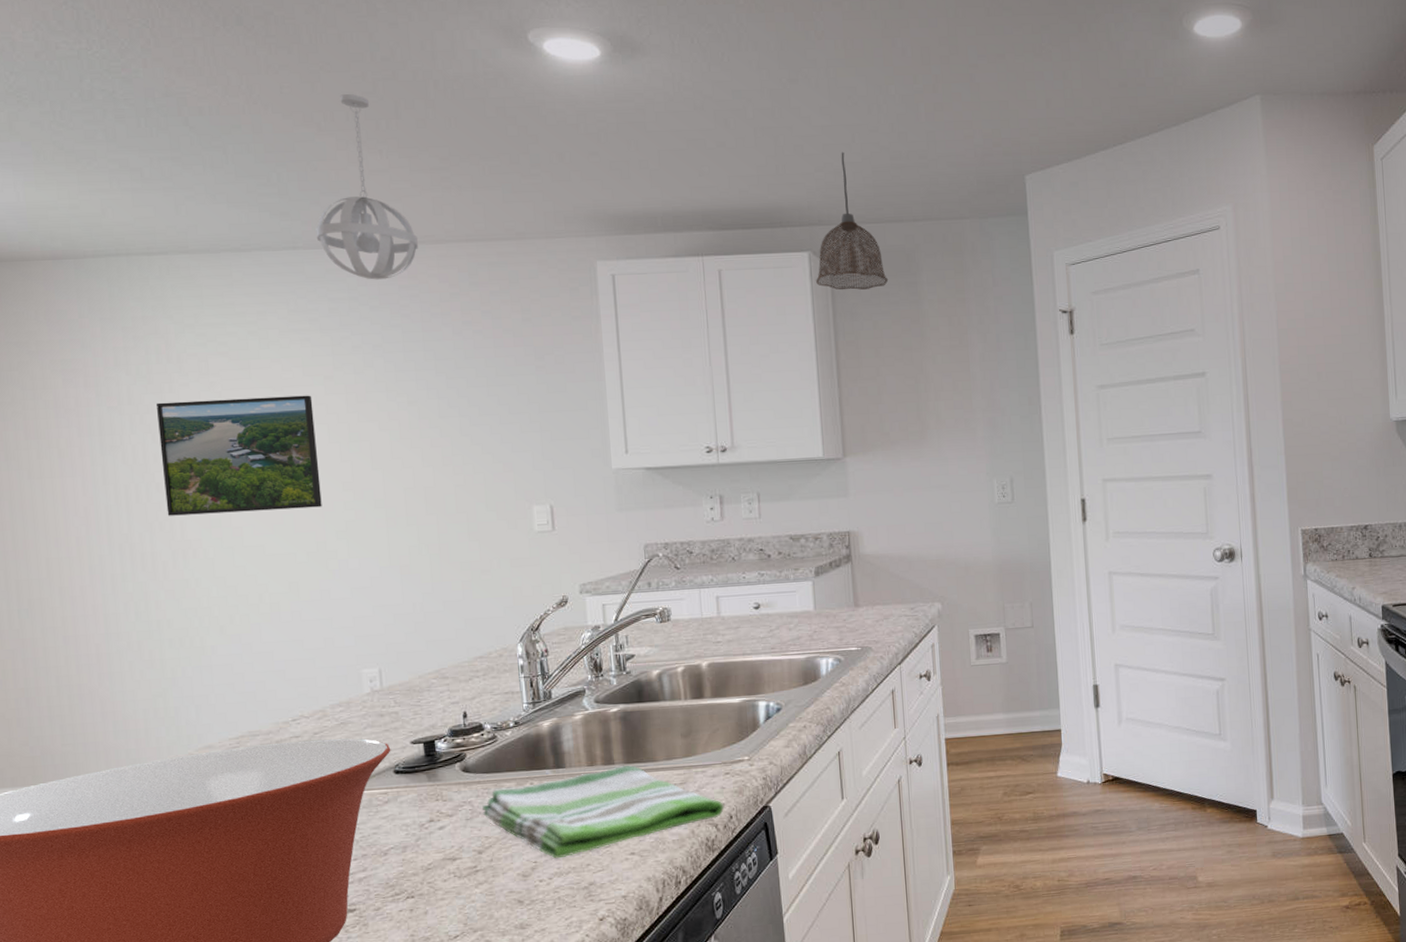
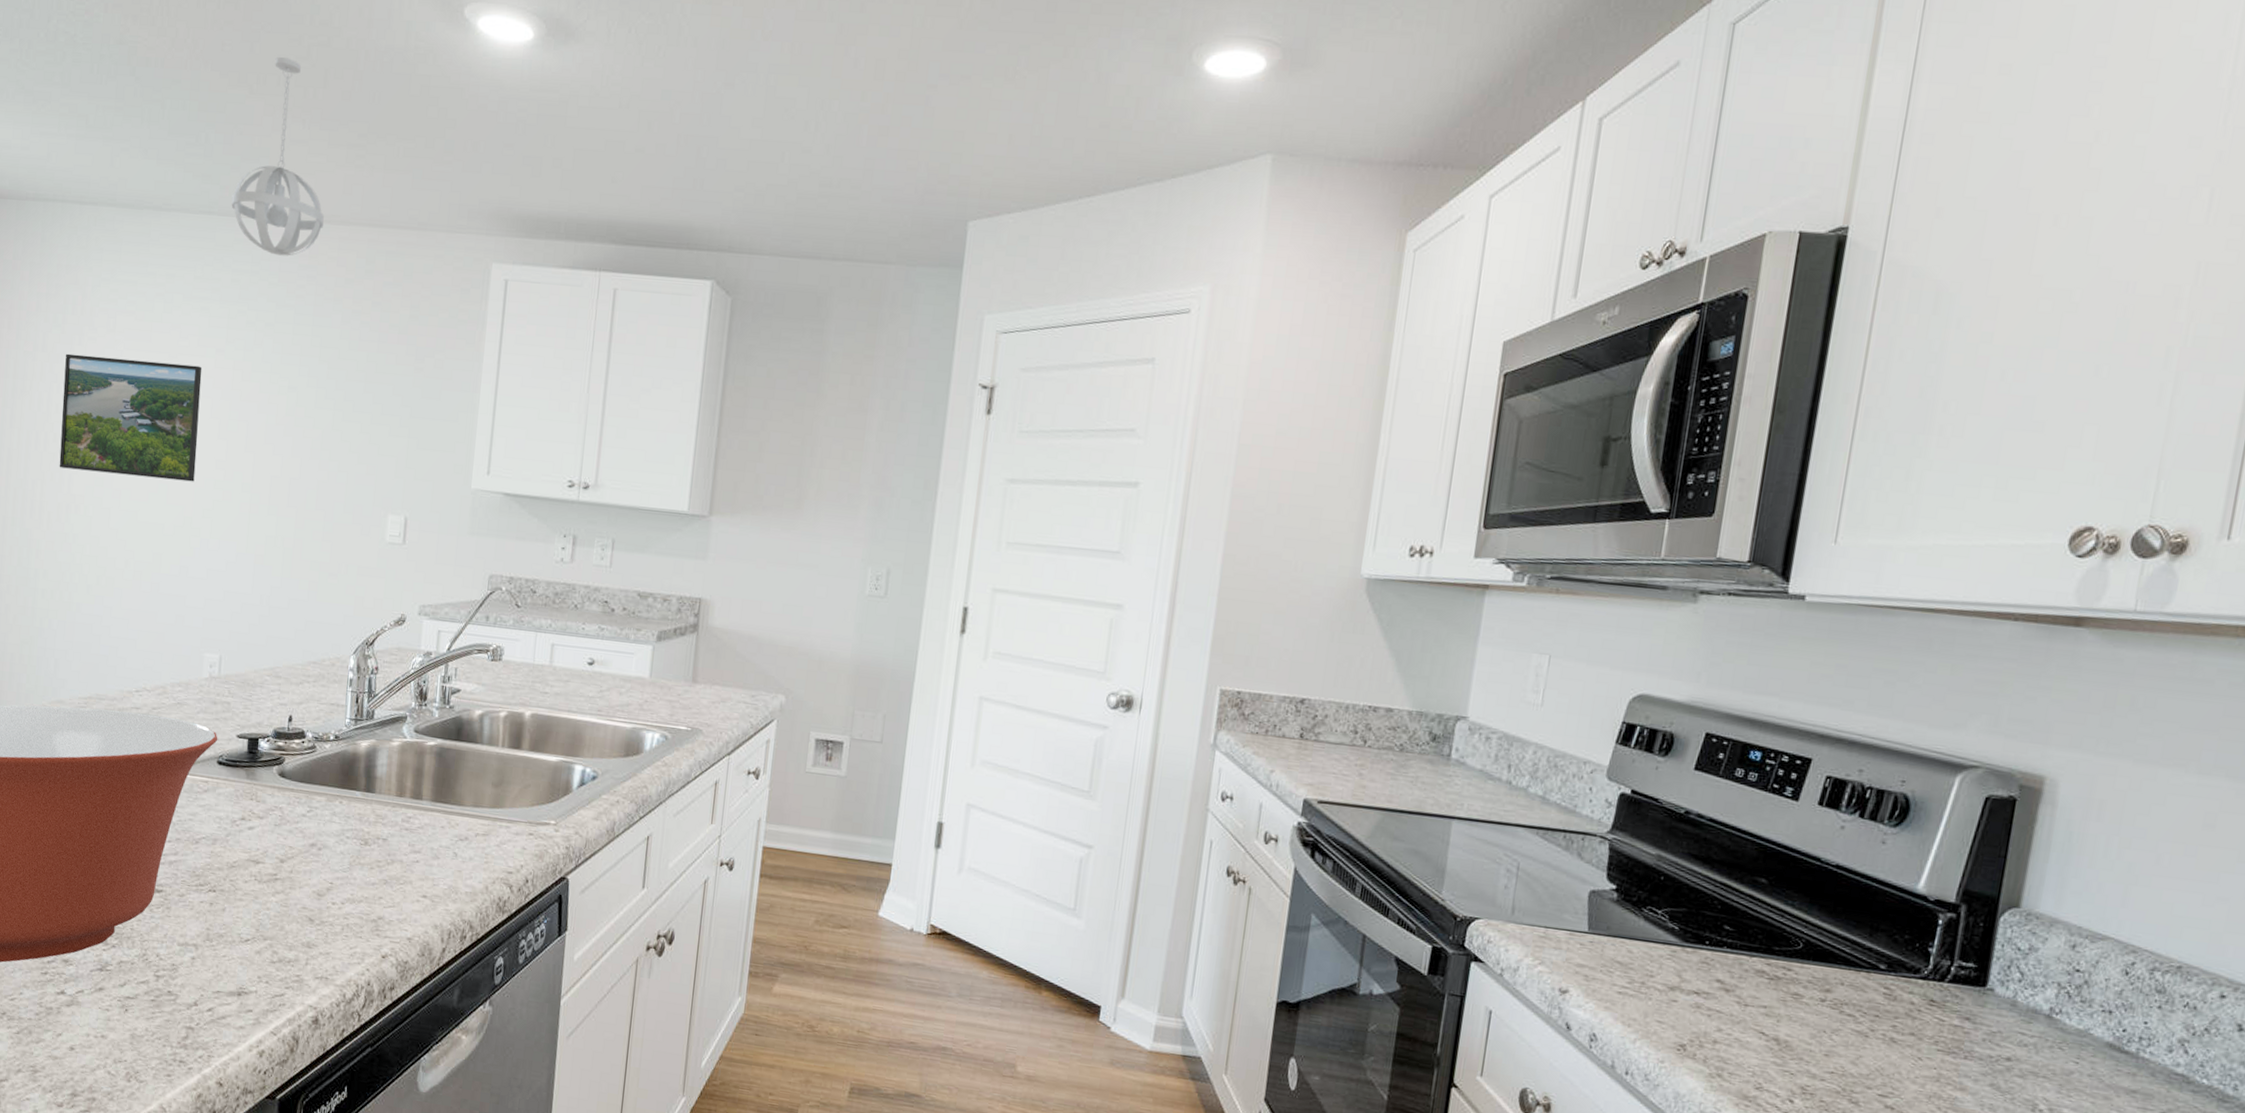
dish towel: present [482,765,725,859] -> none [291,800,522,885]
pendant lamp: present [816,152,889,290] -> none [714,171,793,331]

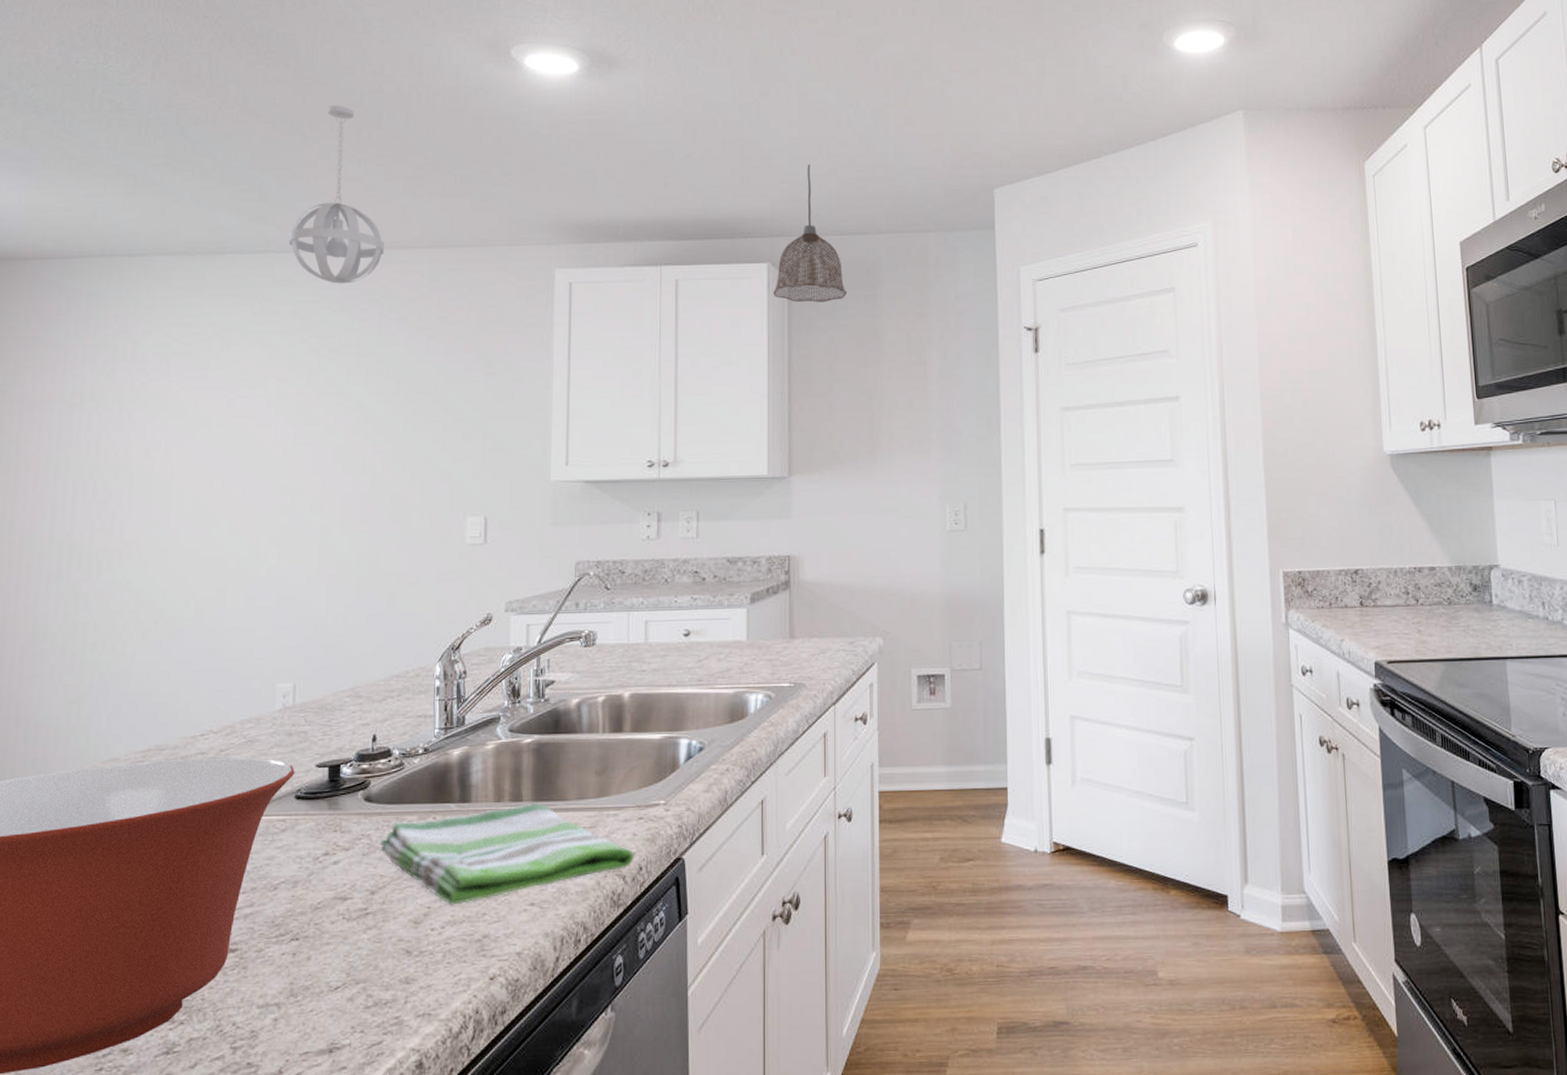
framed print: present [59,353,203,482] -> none [109,397,264,515]
dish towel: none [291,800,522,885] -> present [380,803,635,905]
pendant lamp: none [714,171,793,331] -> present [773,164,848,303]

